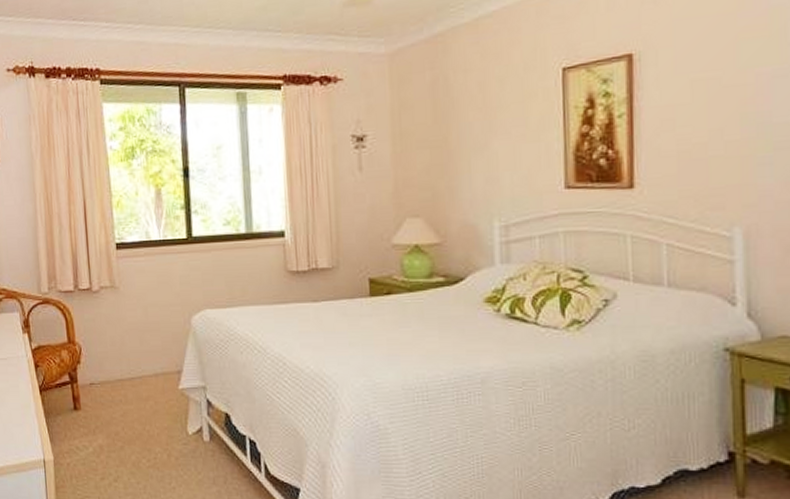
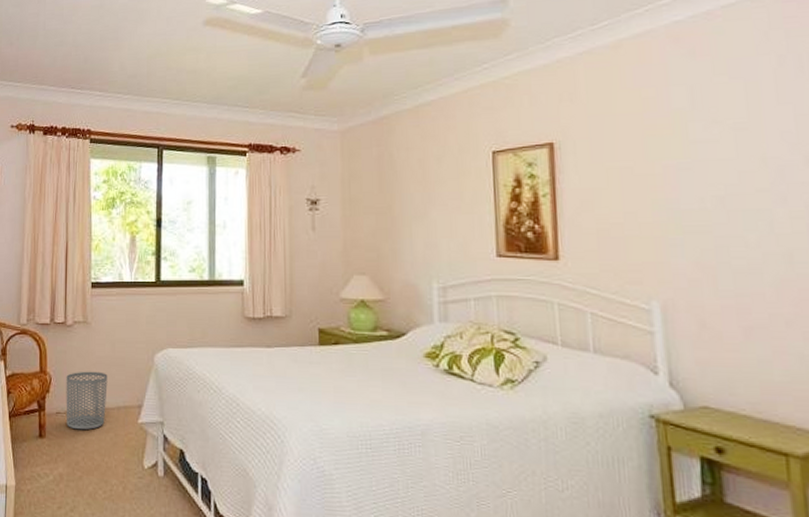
waste bin: none [97,338,143,400] -> present [66,371,108,430]

